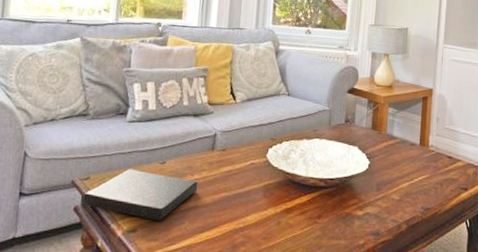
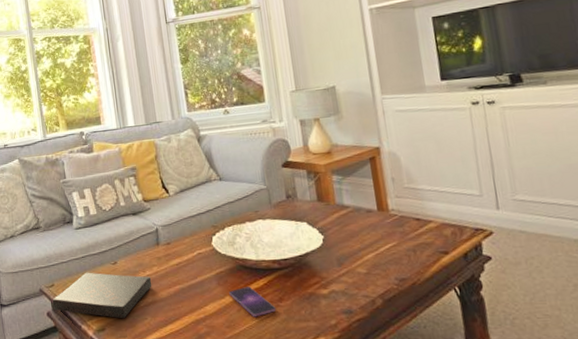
smartphone: none [273,201,314,232] -> present [229,287,276,317]

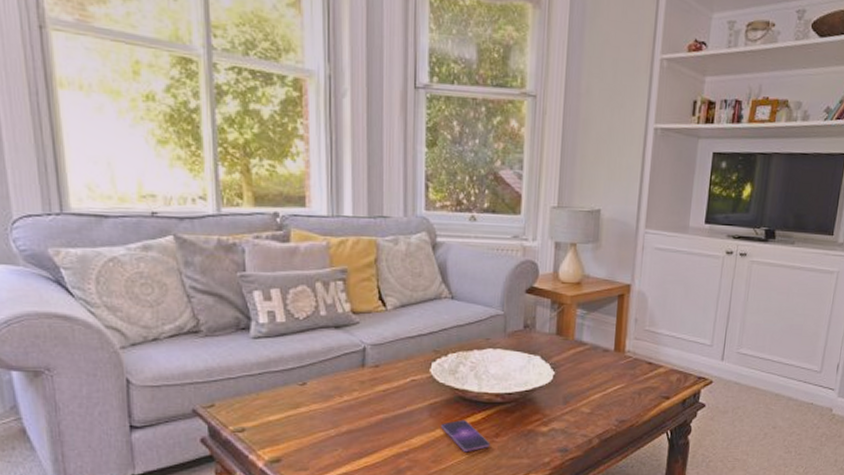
book: present [52,272,152,319] -> none [209,392,349,449]

